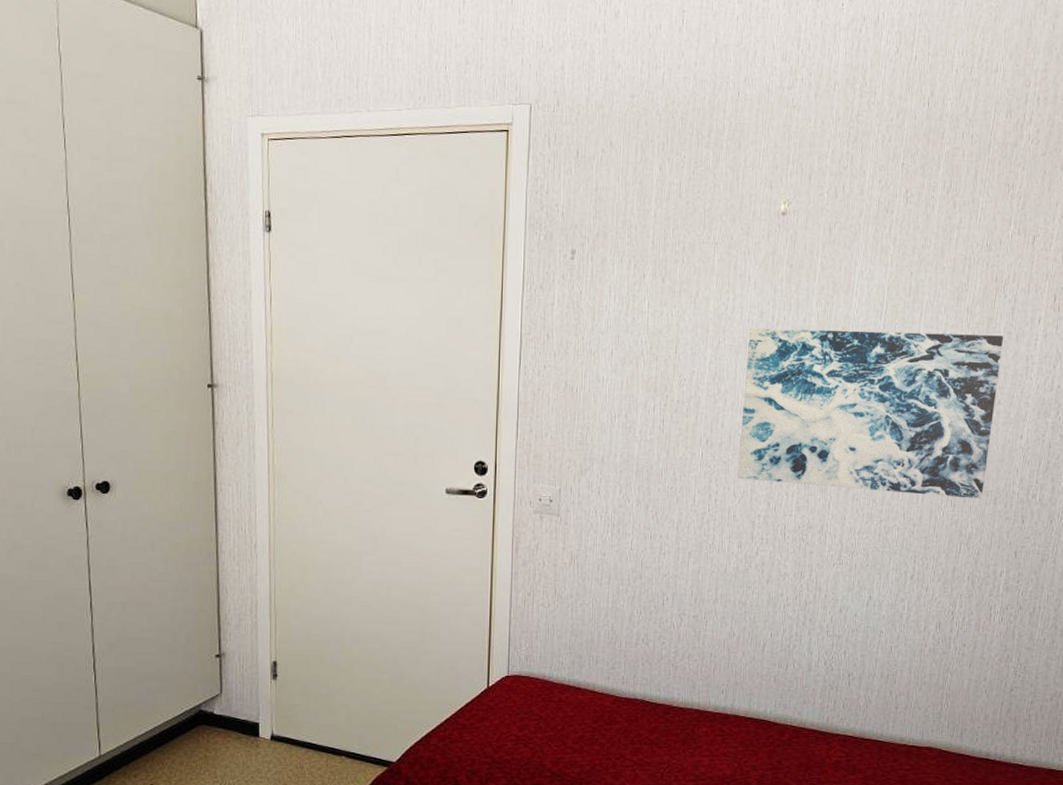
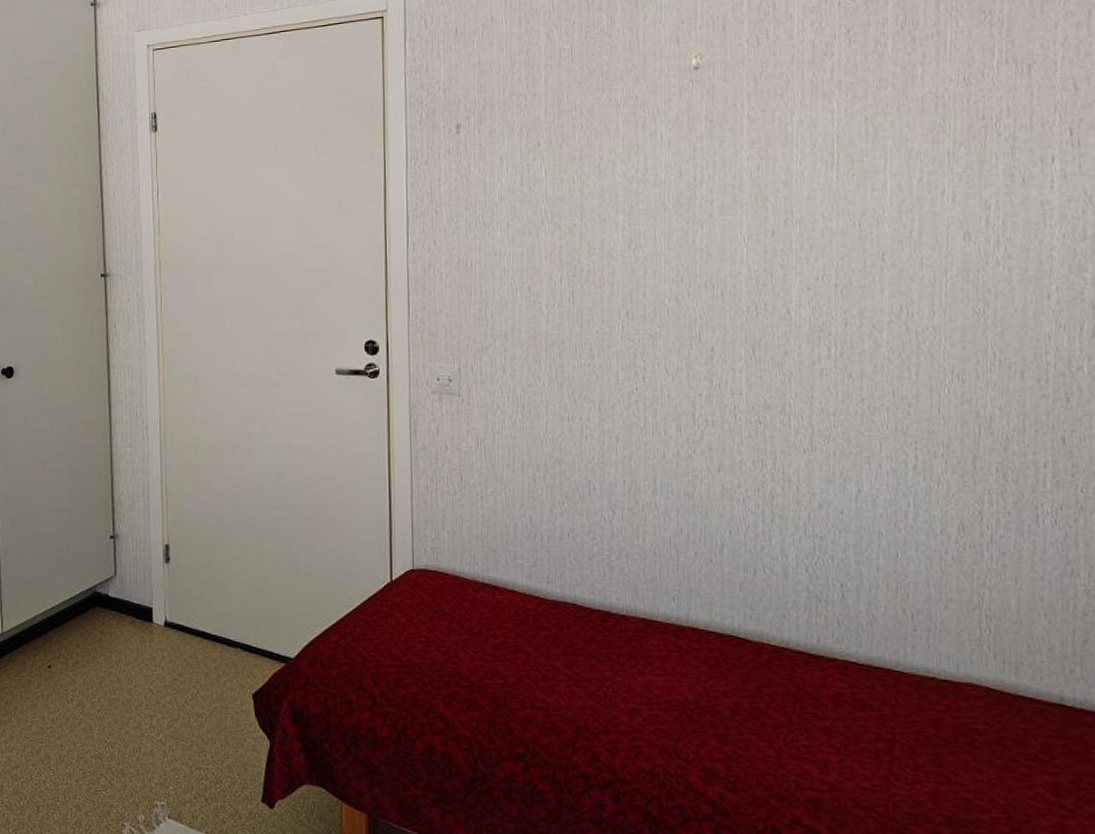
wall art: present [737,328,1003,499] -> none [667,180,1005,372]

